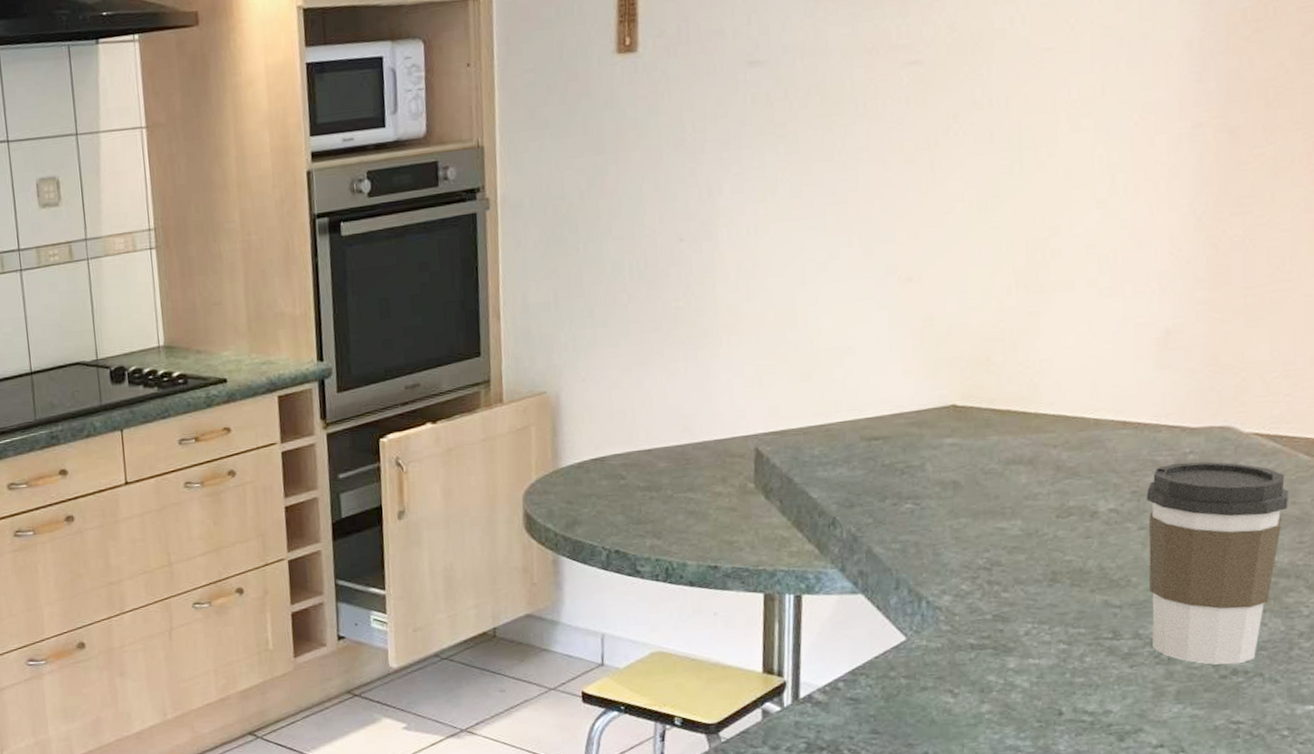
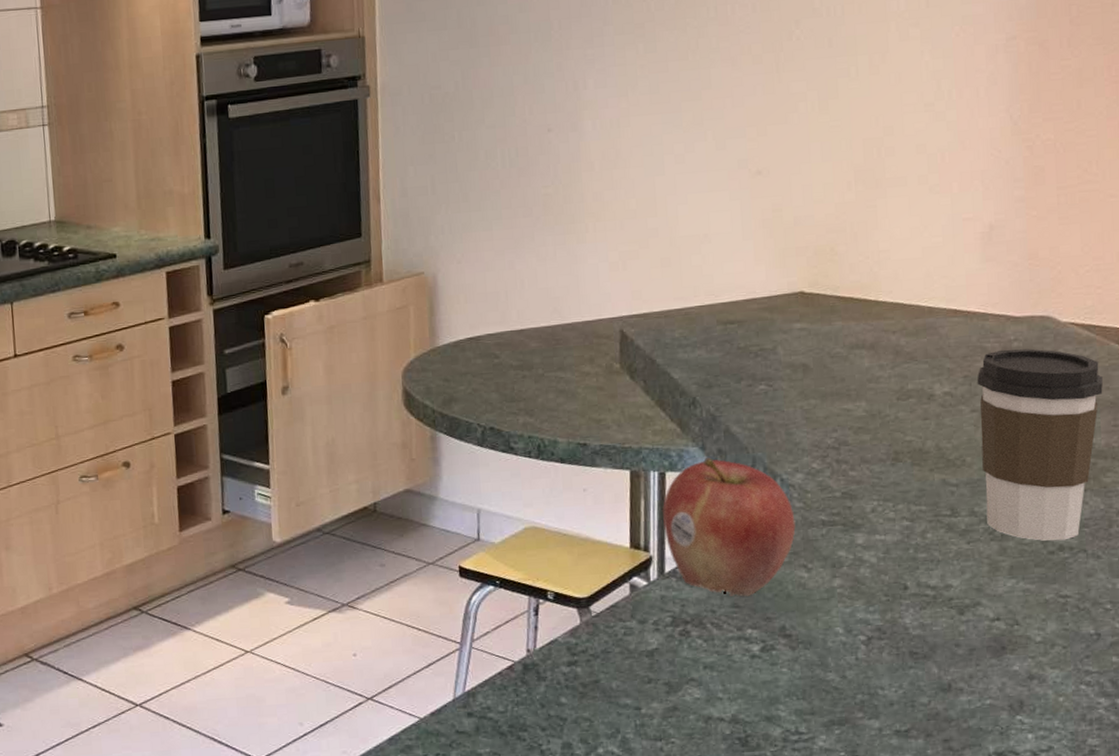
fruit: none [797,579,942,723] -> present [662,456,796,597]

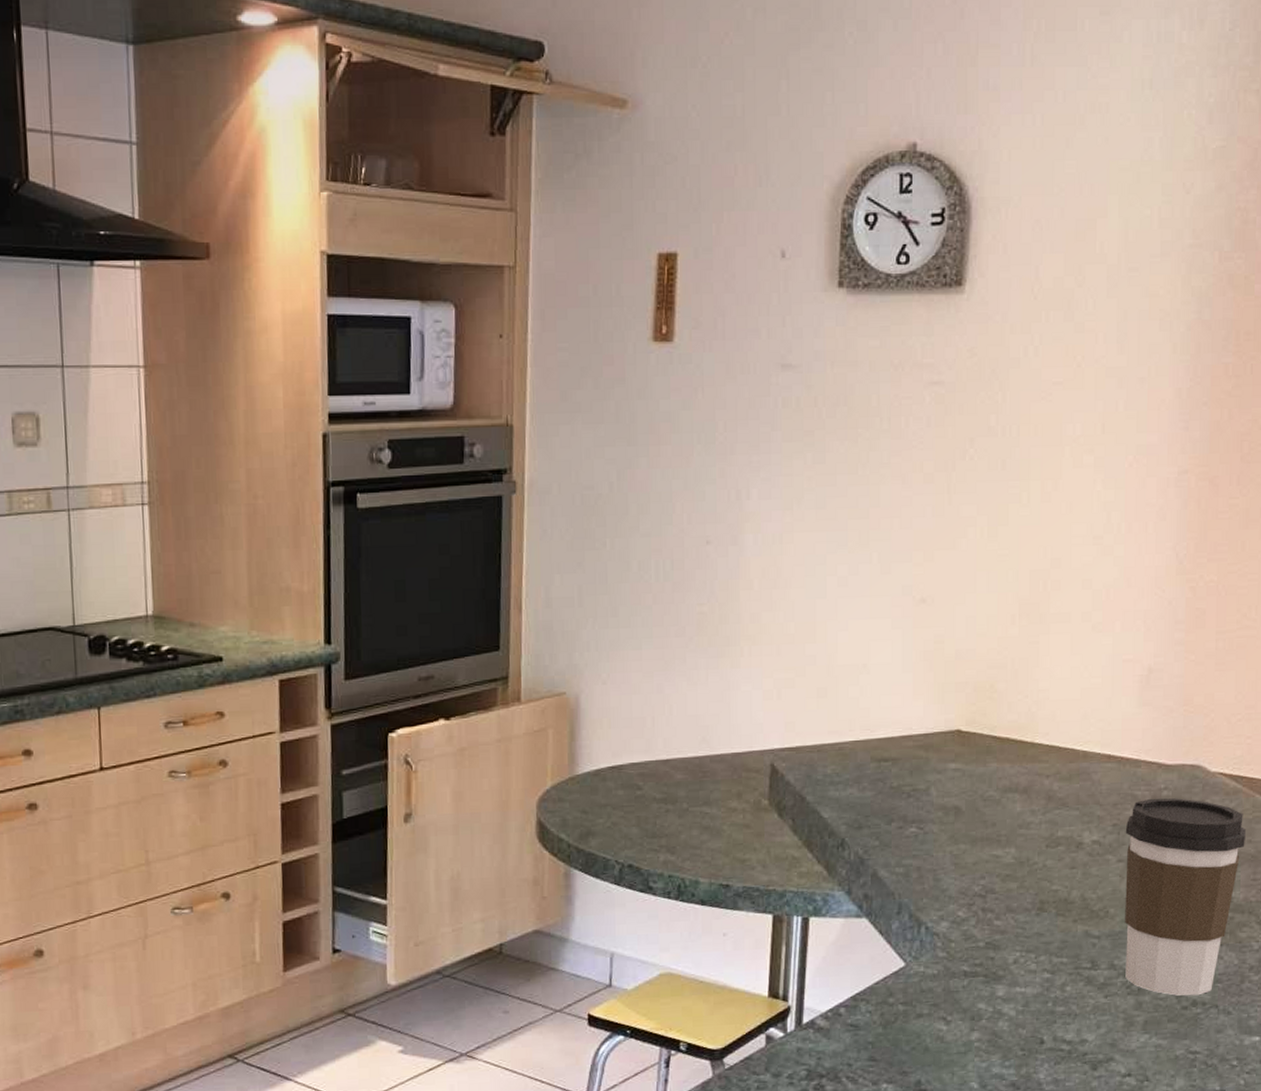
fruit: present [662,456,796,597] -> none [803,902,937,1050]

